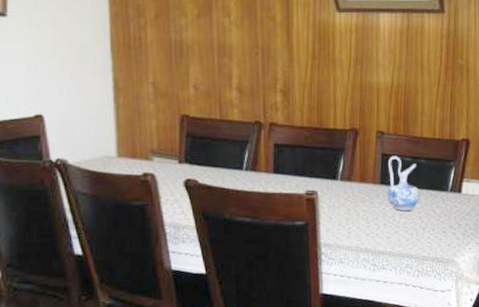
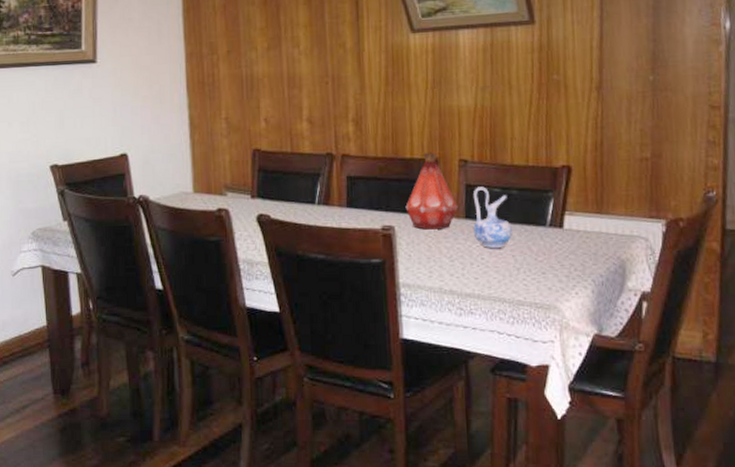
bottle: none [328,124,375,194] -> present [405,153,458,230]

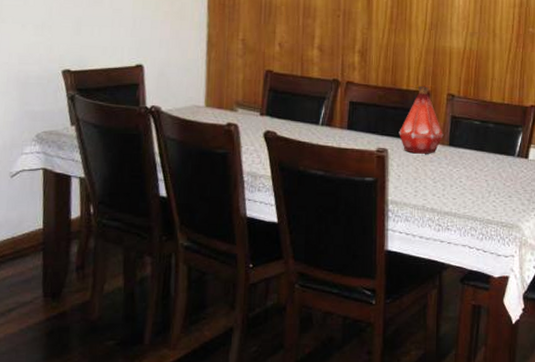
ceramic pitcher: present [473,186,512,248] -> none [455,119,487,173]

